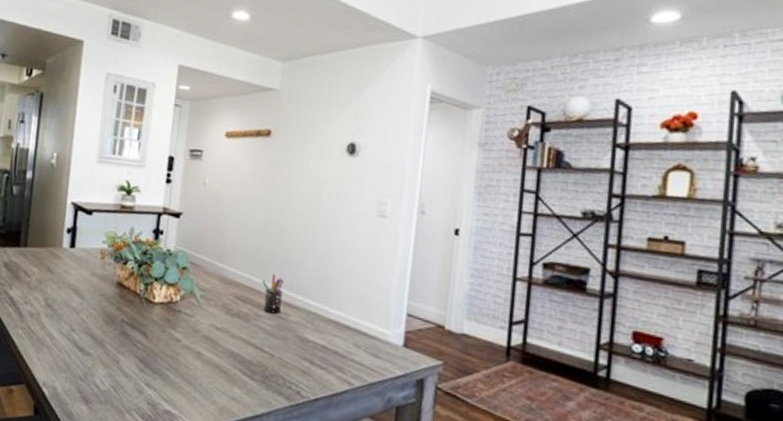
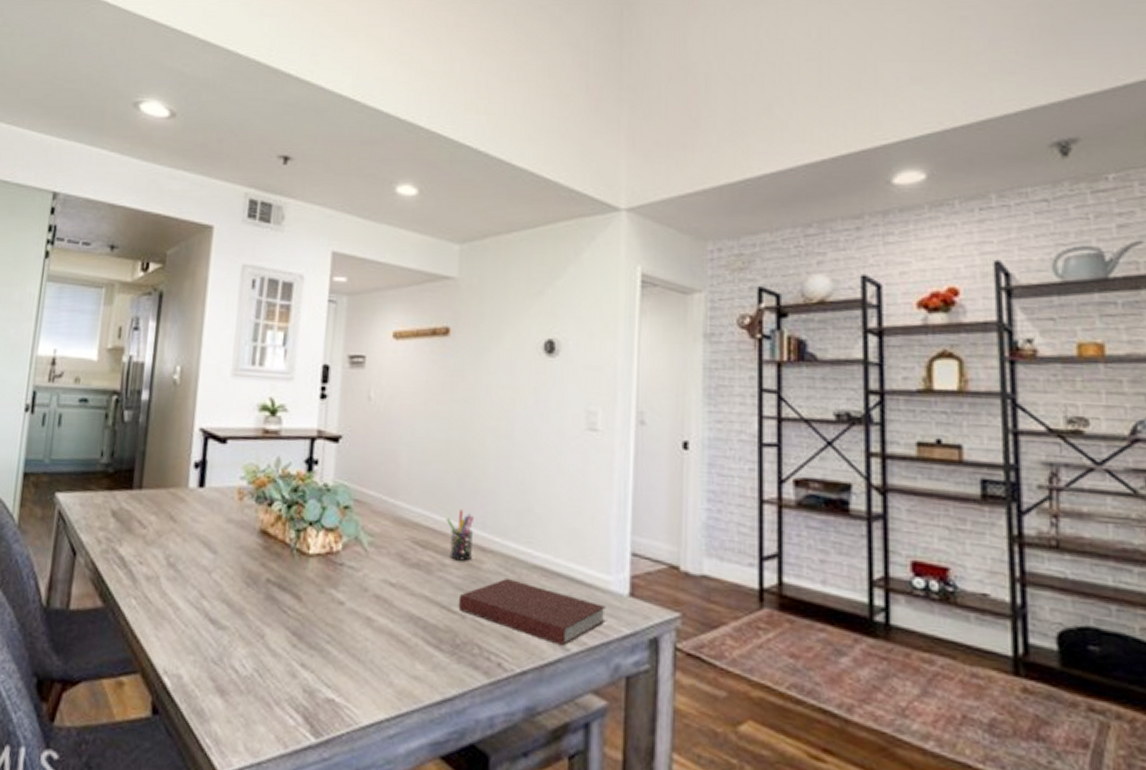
notebook: none [268,328,384,382] -> present [458,577,606,647]

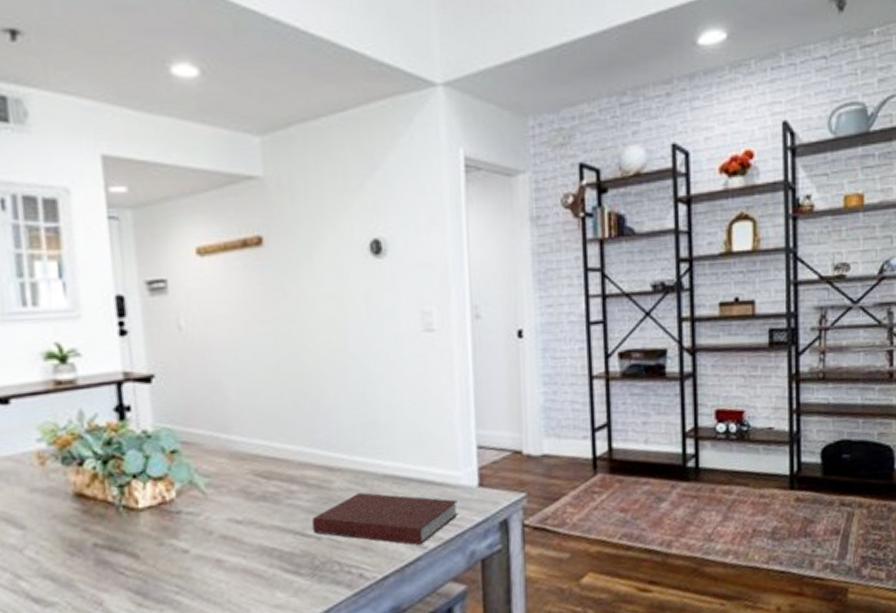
pen holder: present [445,509,475,561] -> none [287,433,320,485]

